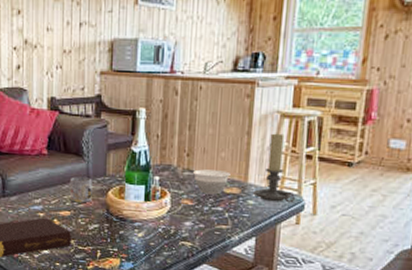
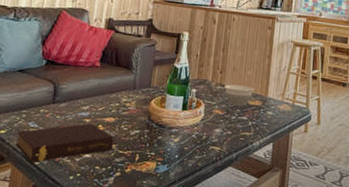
mug: present [69,176,92,203] -> none [115,87,138,111]
candle holder: present [253,133,295,203] -> none [272,57,304,115]

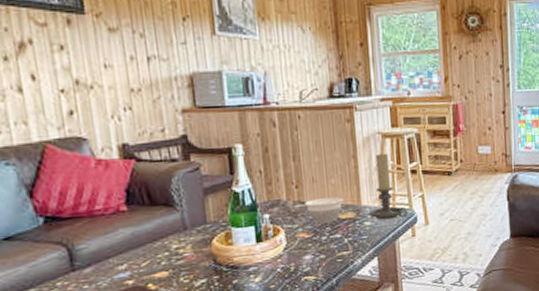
candle holder: none [272,57,304,115] -> present [368,153,407,220]

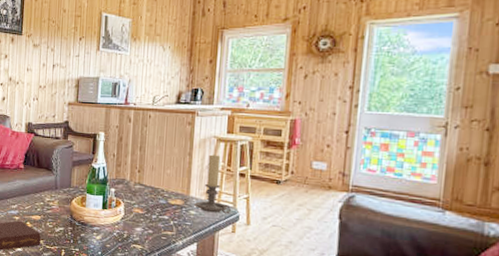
bowl: present [305,197,343,224] -> none [143,183,175,206]

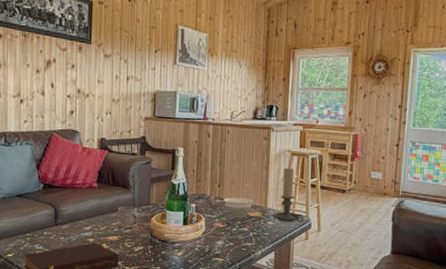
mug: none [40,187,60,210] -> present [117,206,138,229]
bowl: none [143,183,175,206] -> present [223,197,253,218]

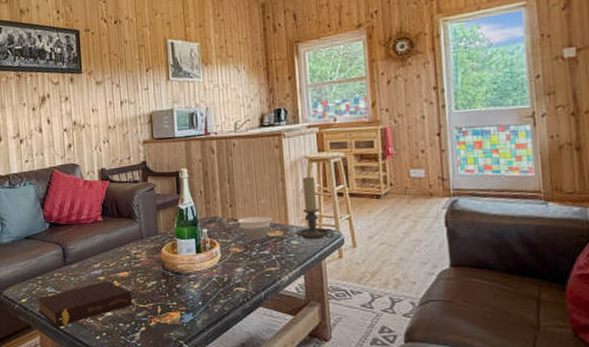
mug: present [117,206,138,229] -> none [125,238,147,263]

